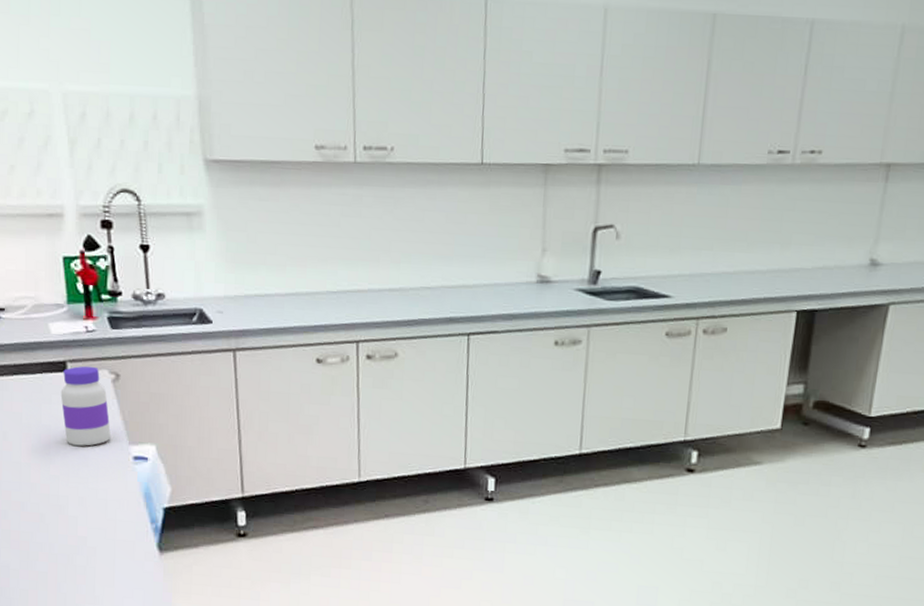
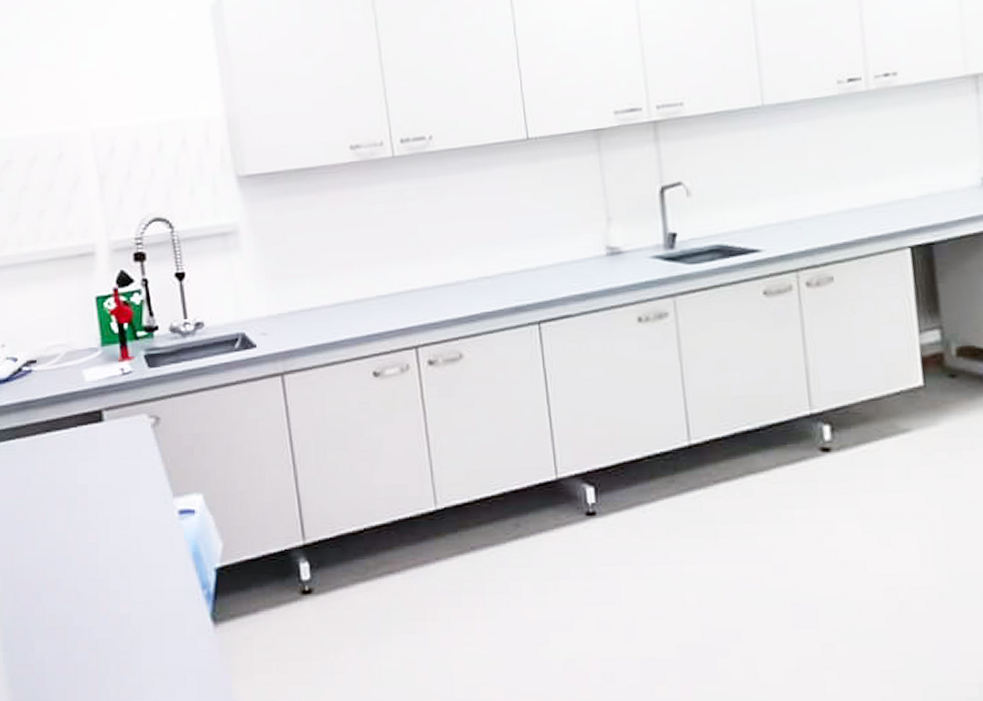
jar: present [60,366,111,446] -> none [97,412,153,505]

